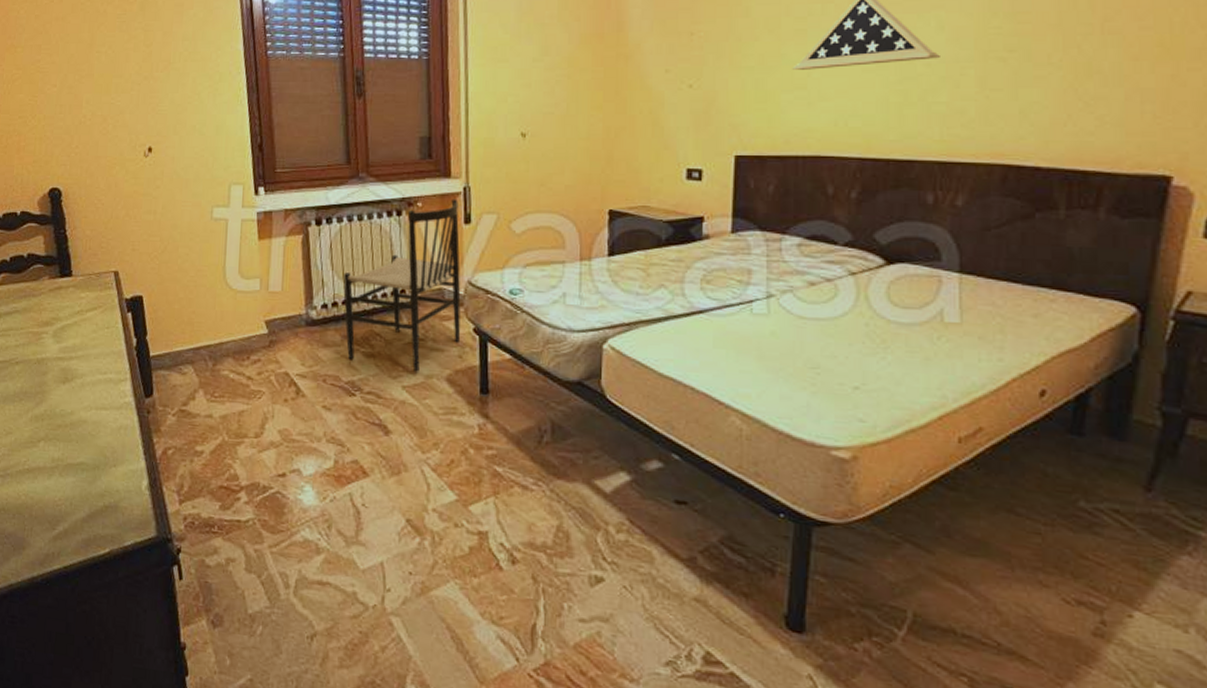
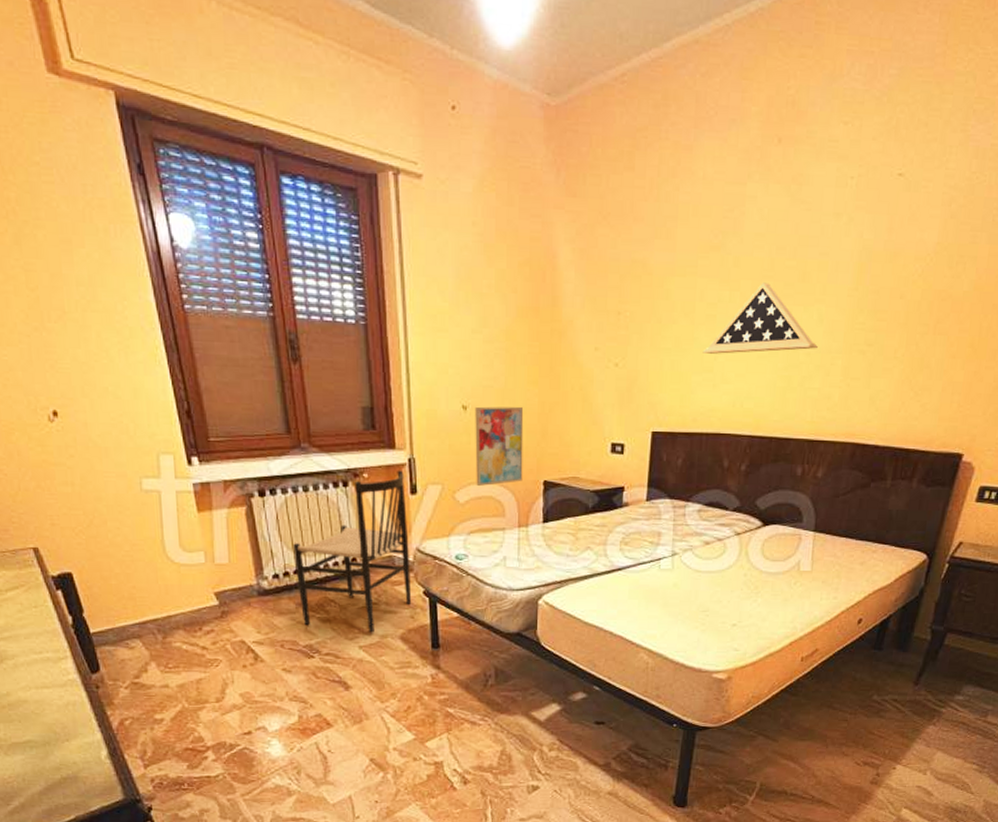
wall art: none [533,132,587,215] -> present [475,406,524,486]

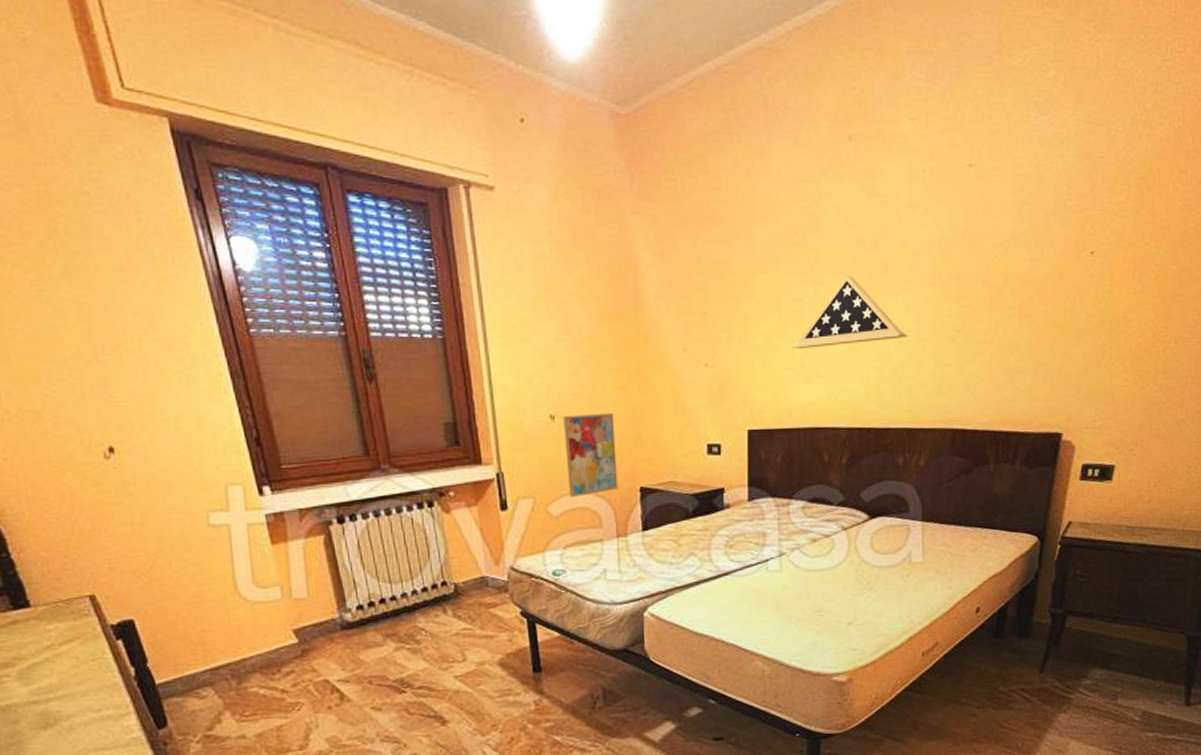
chair: present [293,470,412,633] -> none [377,486,509,661]

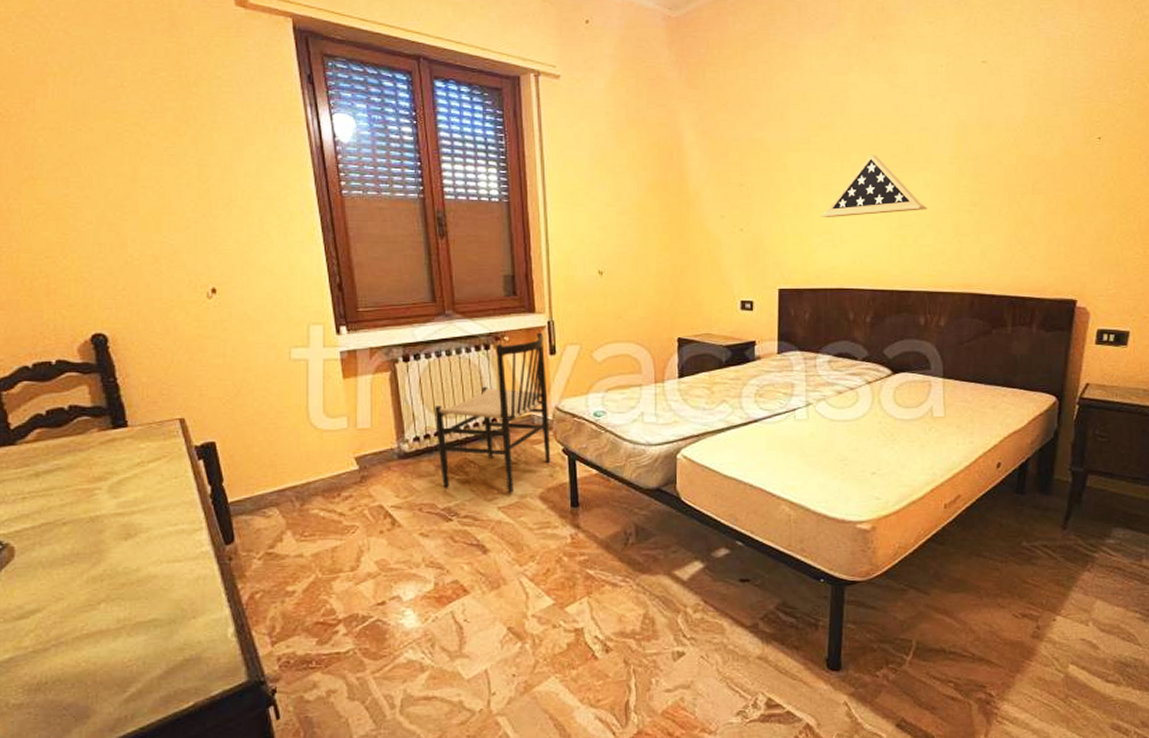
chair: none [377,486,509,661] -> present [435,332,551,493]
wall art: present [563,412,618,497] -> none [611,270,657,345]

